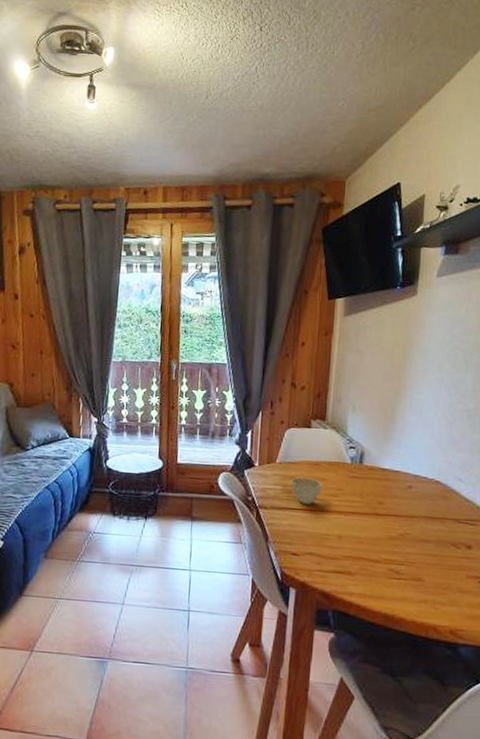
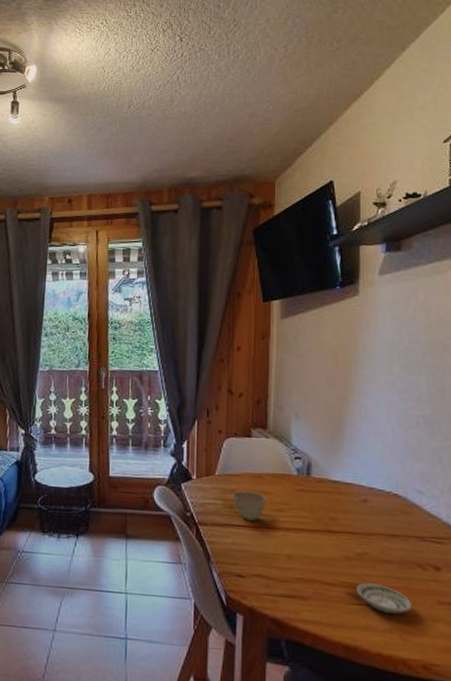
saucer: none [397,560,445,587] -> present [356,583,413,614]

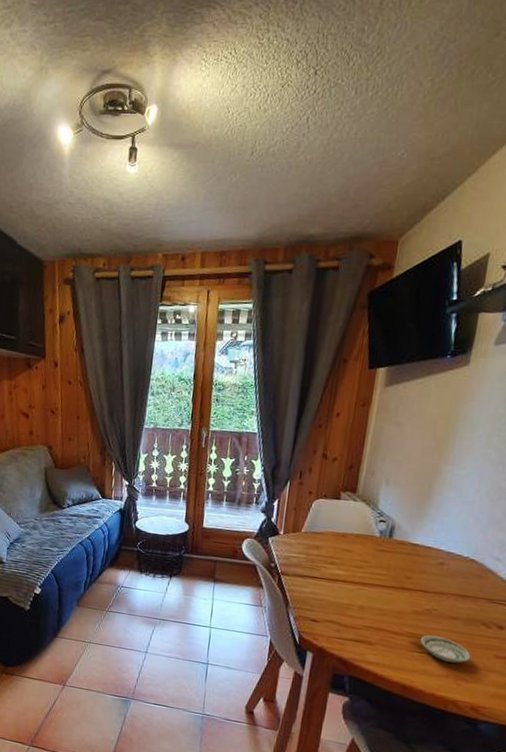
cup: present [232,490,267,521] -> none [315,547,348,575]

